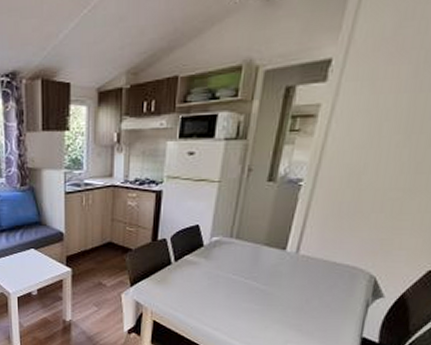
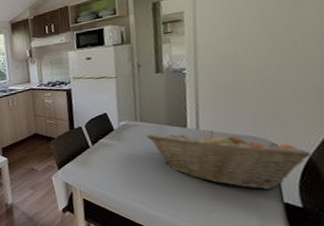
fruit basket: none [238,254,407,323] -> present [146,130,313,189]

